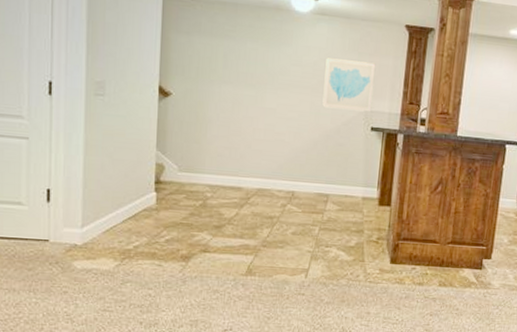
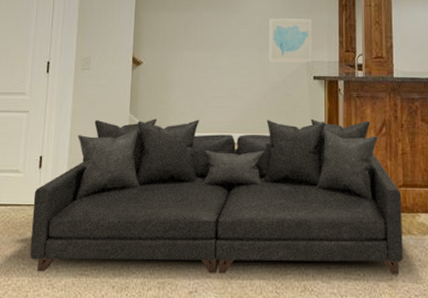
sofa: none [42,154,449,321] -> present [29,118,403,275]

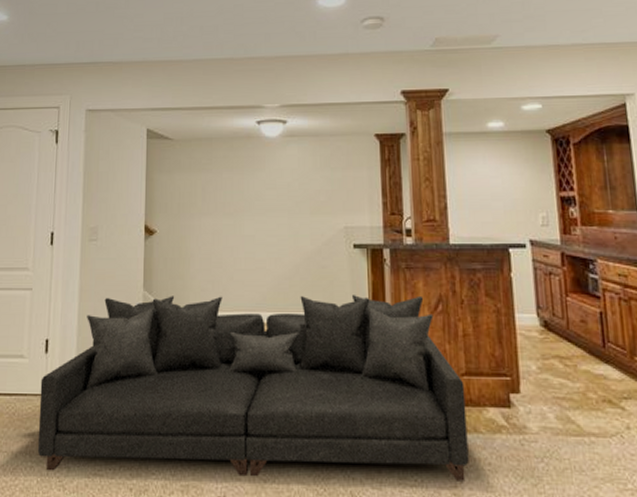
wall art: present [269,18,313,63] -> none [299,177,352,229]

